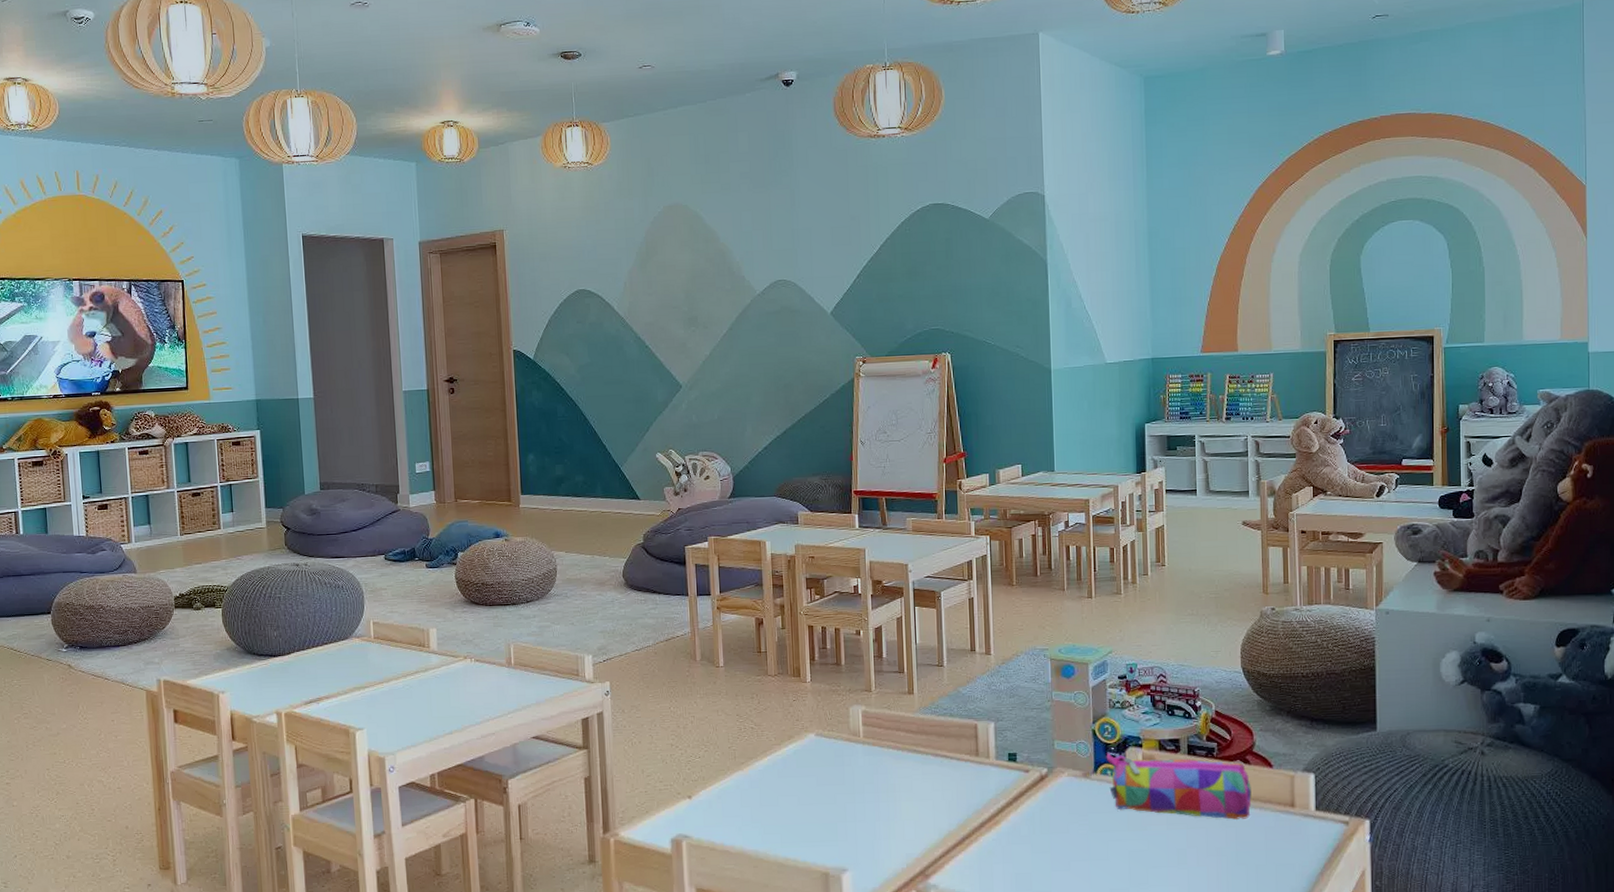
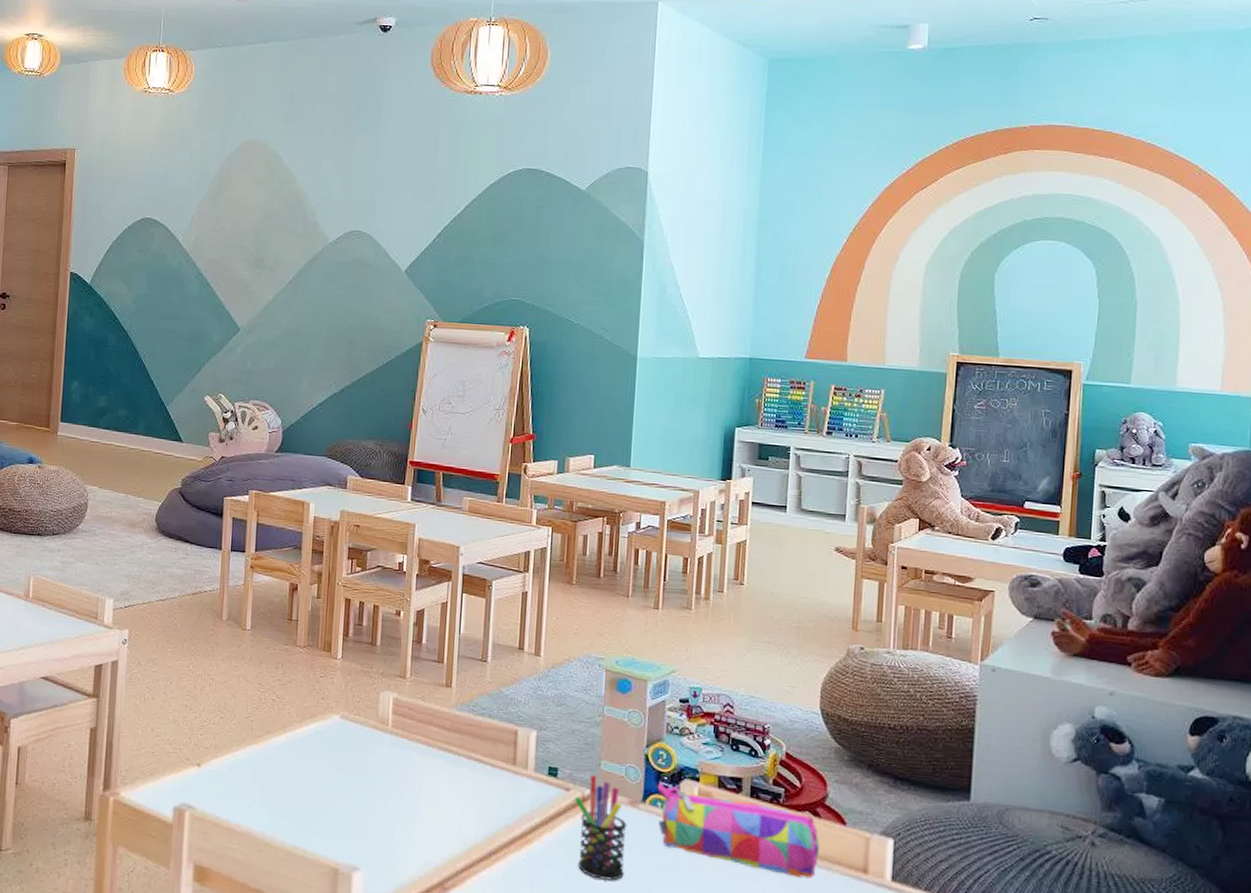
pen holder: none [1033,755,1084,847] -> present [574,775,627,881]

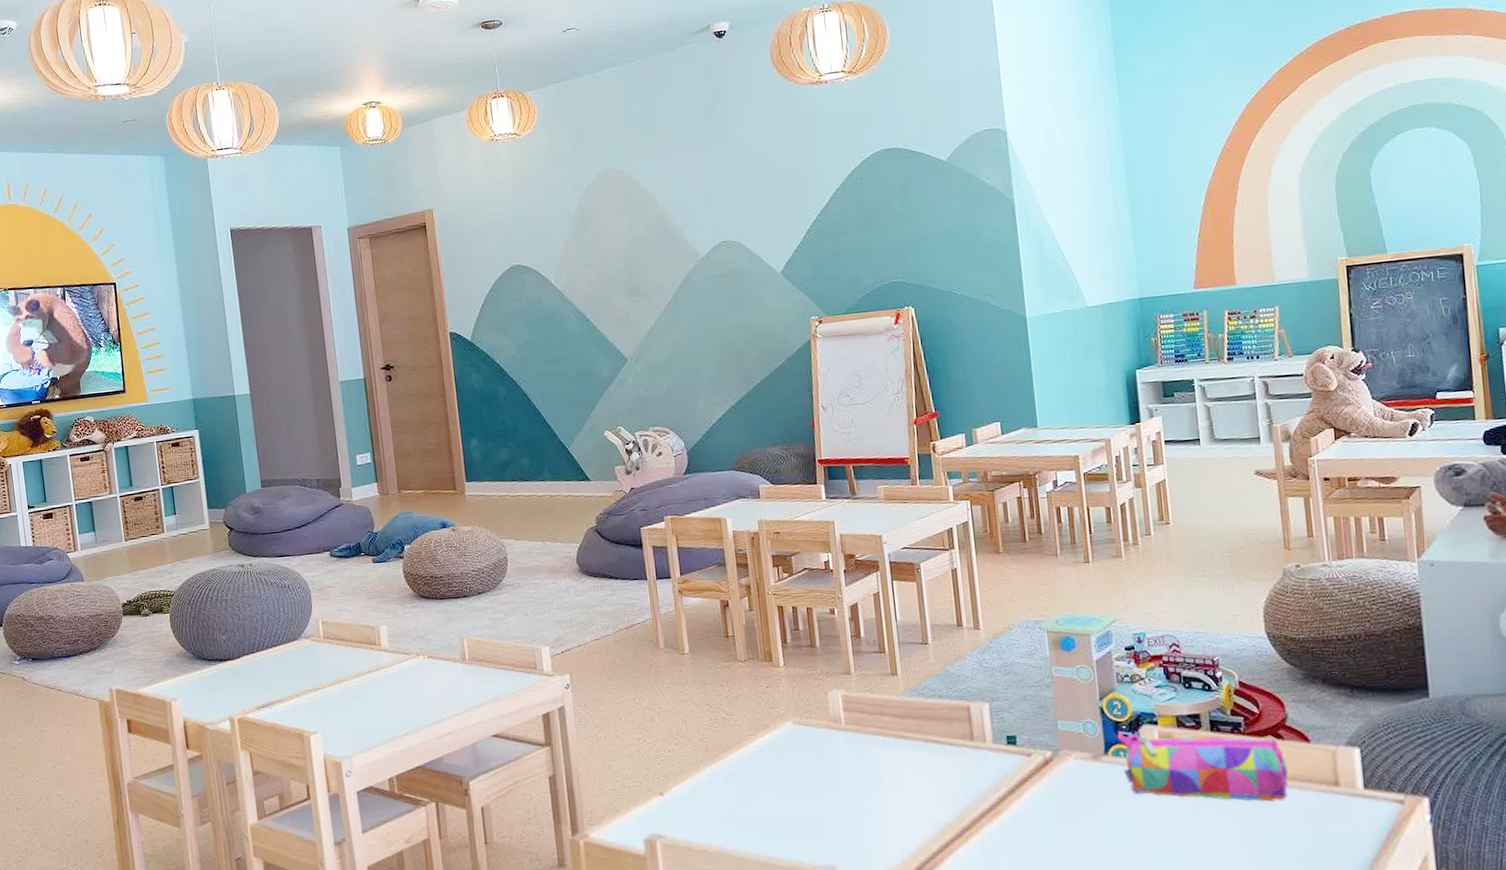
pen holder: present [574,775,627,881] -> none [1037,737,1099,837]

